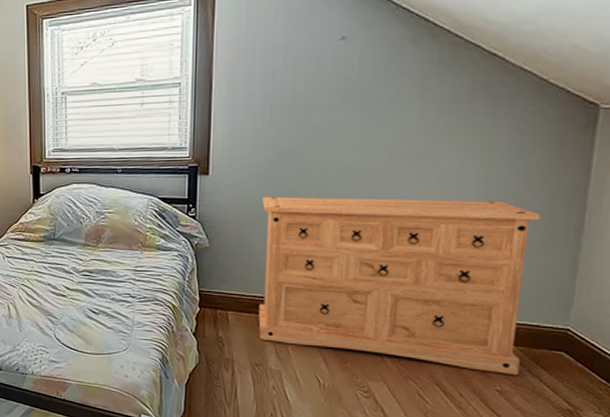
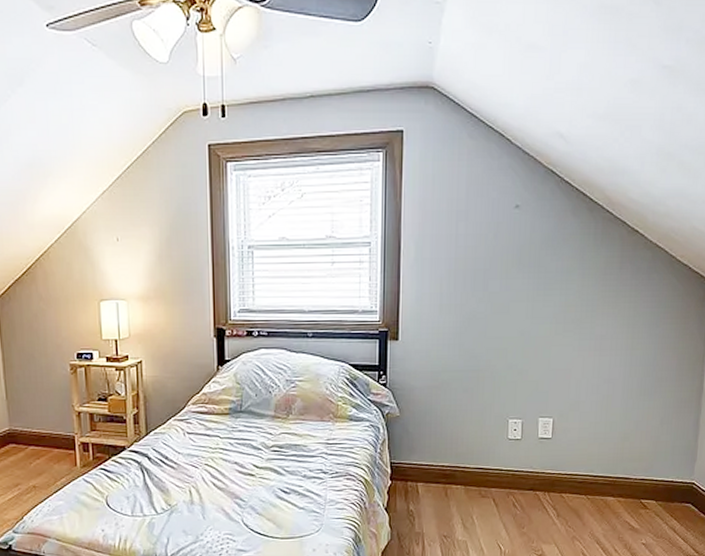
dresser: present [258,196,540,375] -> none [446,363,672,528]

